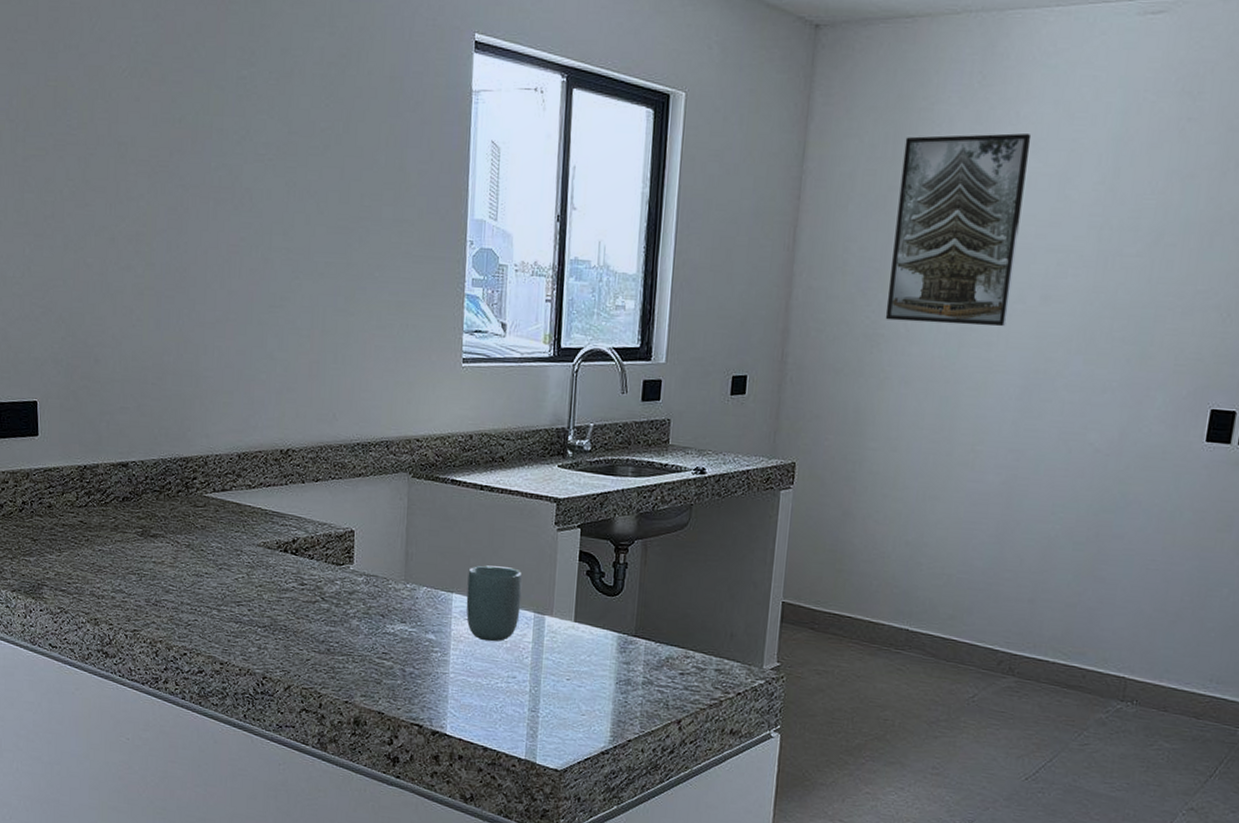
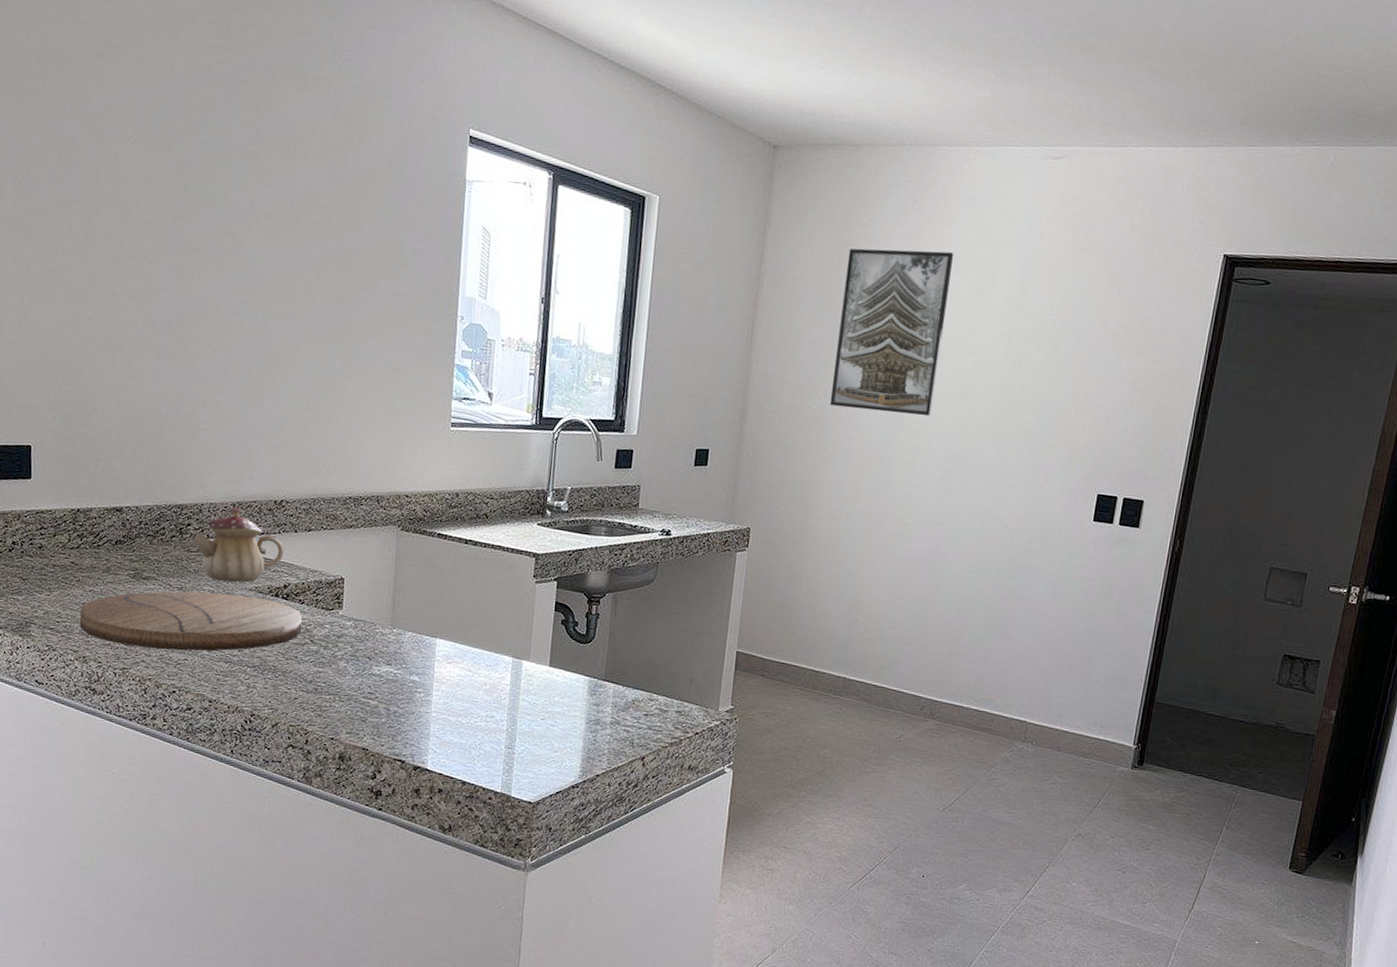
cutting board: none [90,548,313,611] -> present [79,591,303,651]
teapot: none [196,458,292,538] -> present [190,507,284,583]
cup: present [466,565,523,642] -> none [449,613,503,684]

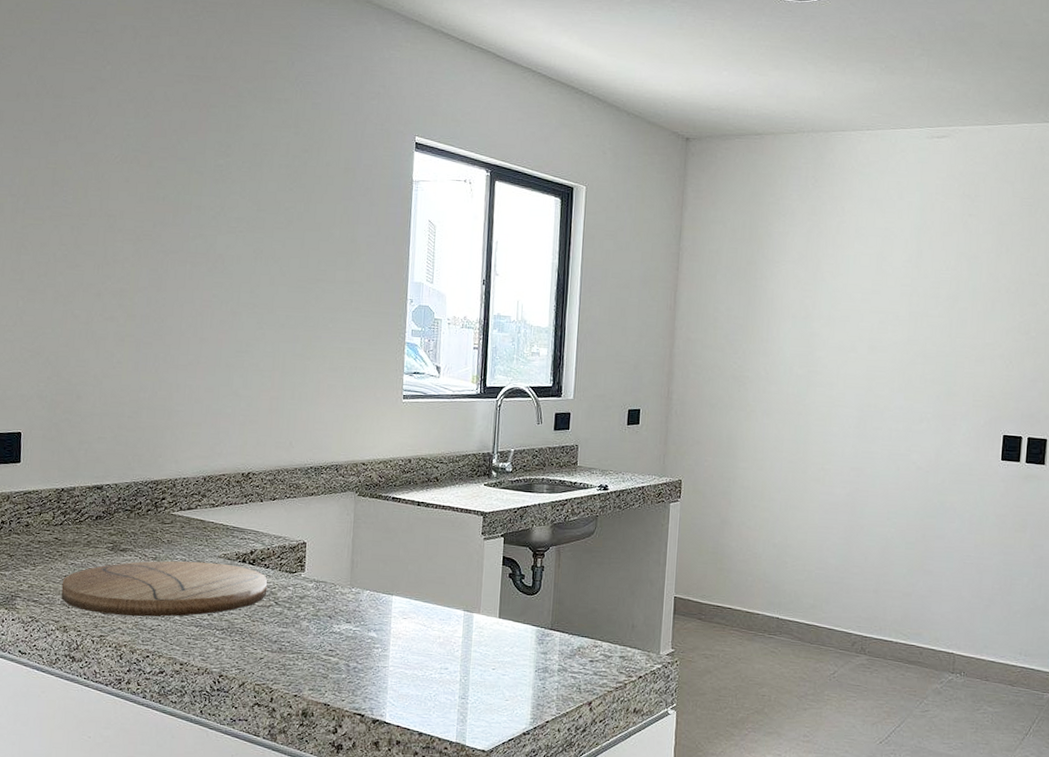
teapot: present [190,507,284,583] -> none [164,480,251,551]
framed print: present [829,248,954,417] -> none [749,223,854,371]

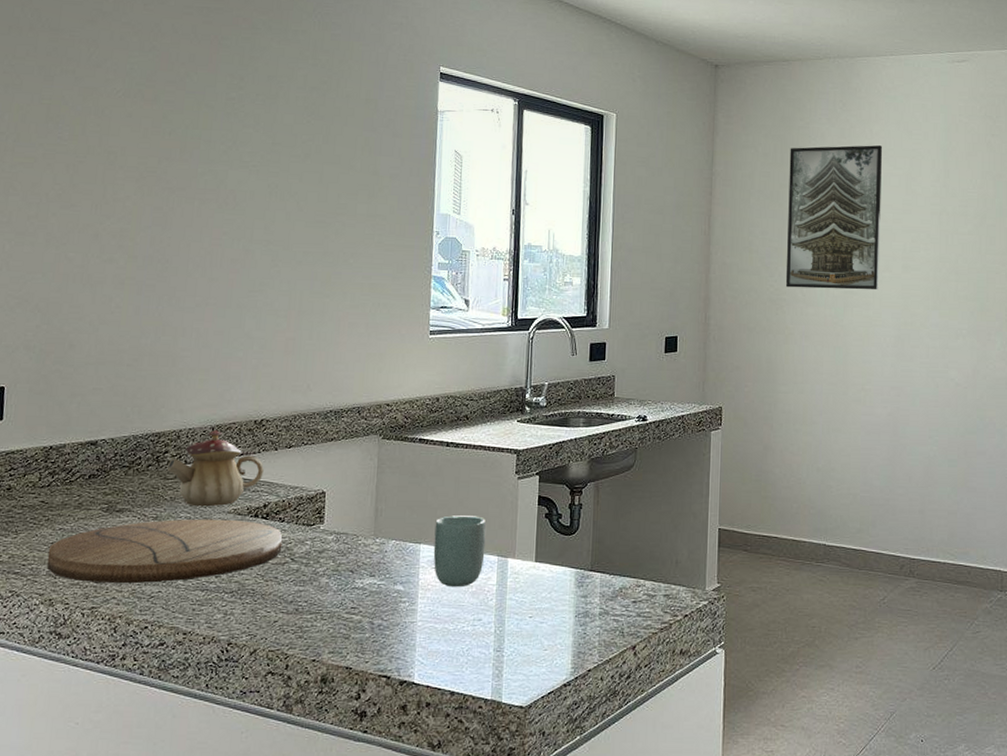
teapot: none [164,480,251,551] -> present [167,430,264,507]
cup: none [404,570,454,638] -> present [433,515,487,588]
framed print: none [749,223,854,371] -> present [785,145,883,290]

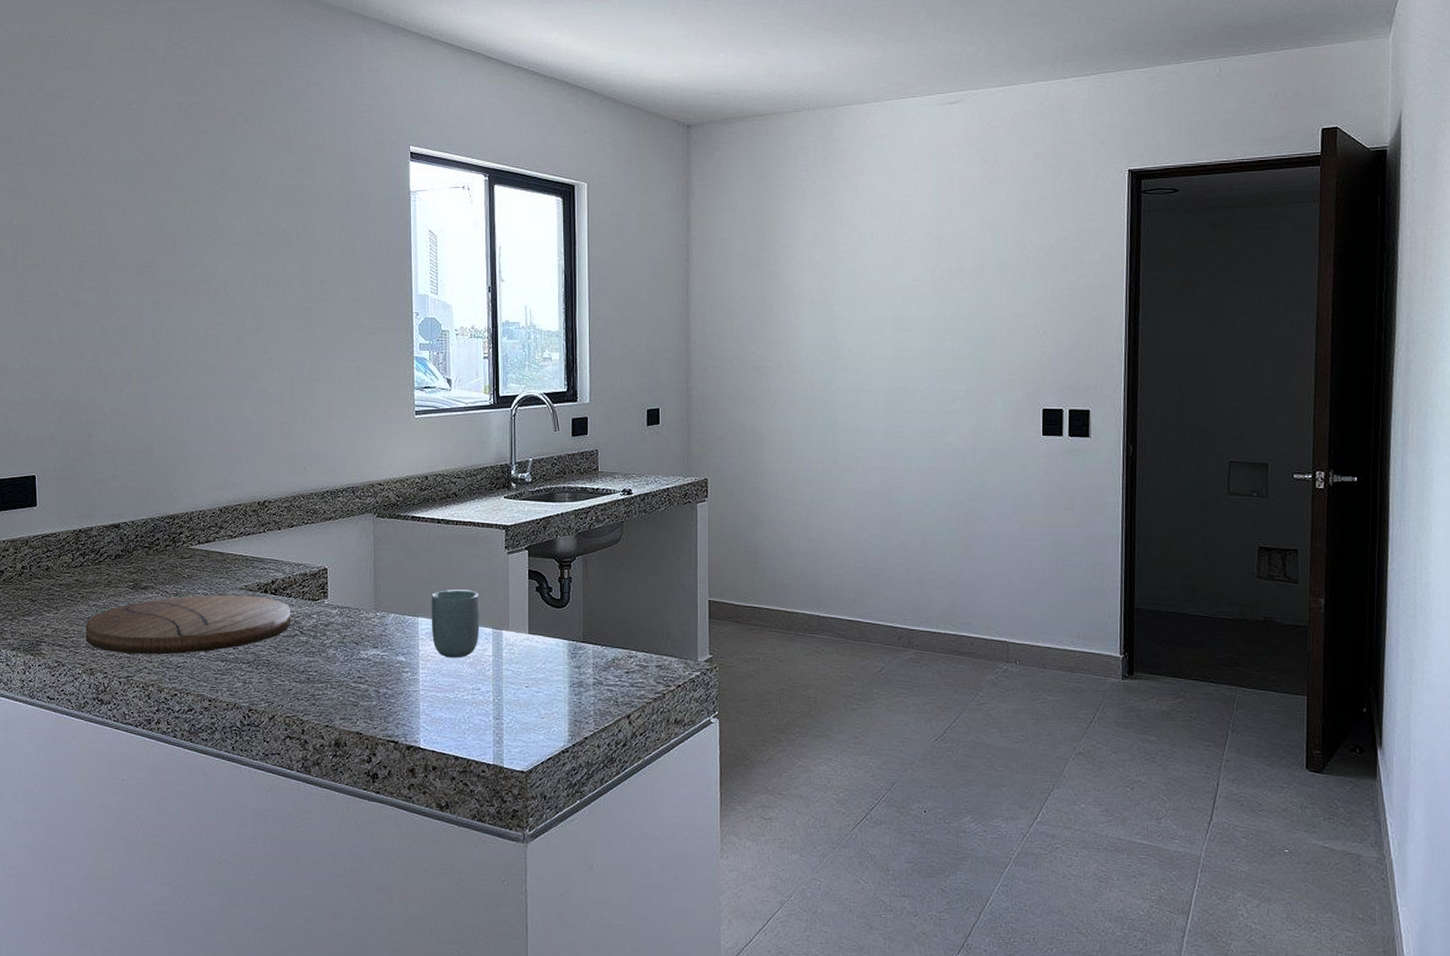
teapot: present [167,430,264,507] -> none [182,512,270,584]
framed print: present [785,145,883,290] -> none [769,200,869,355]

